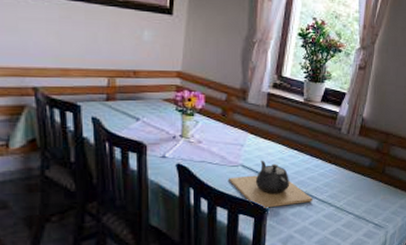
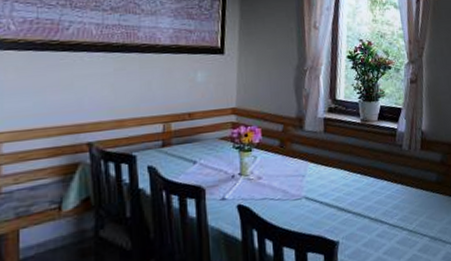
teapot: present [229,160,313,208] -> none [293,189,384,242]

